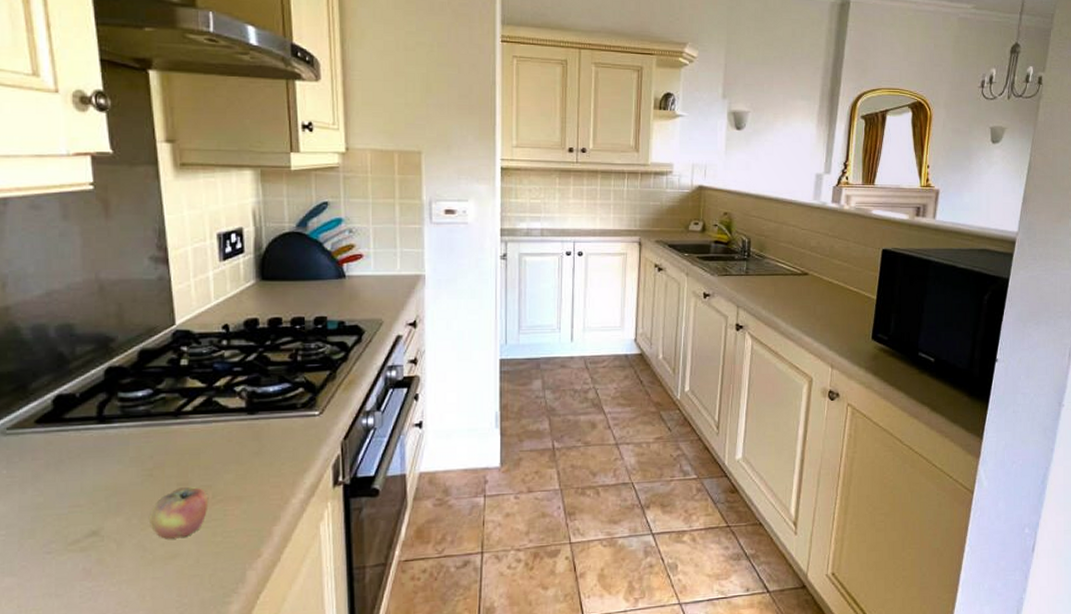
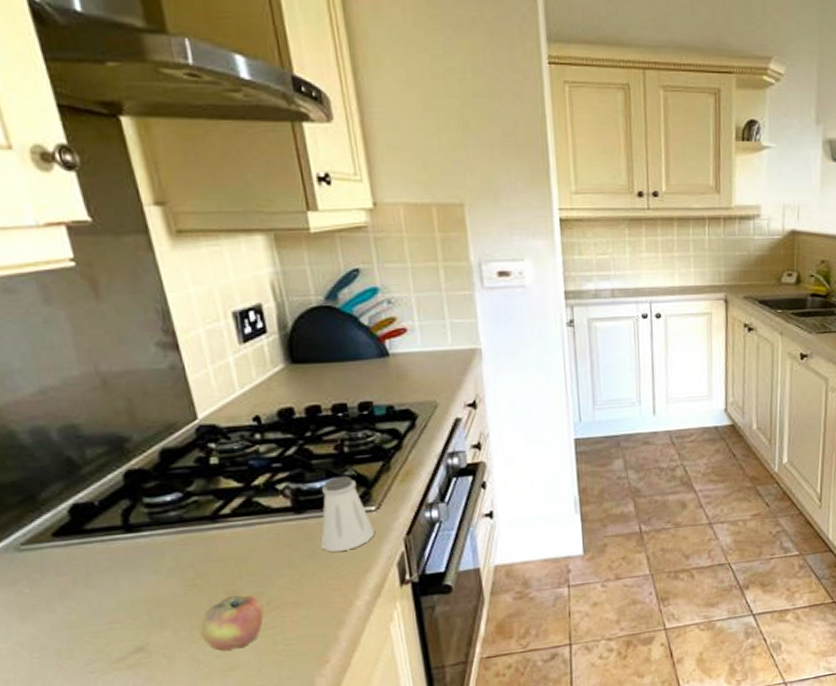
saltshaker: none [267,382,315,451] -> present [320,476,374,552]

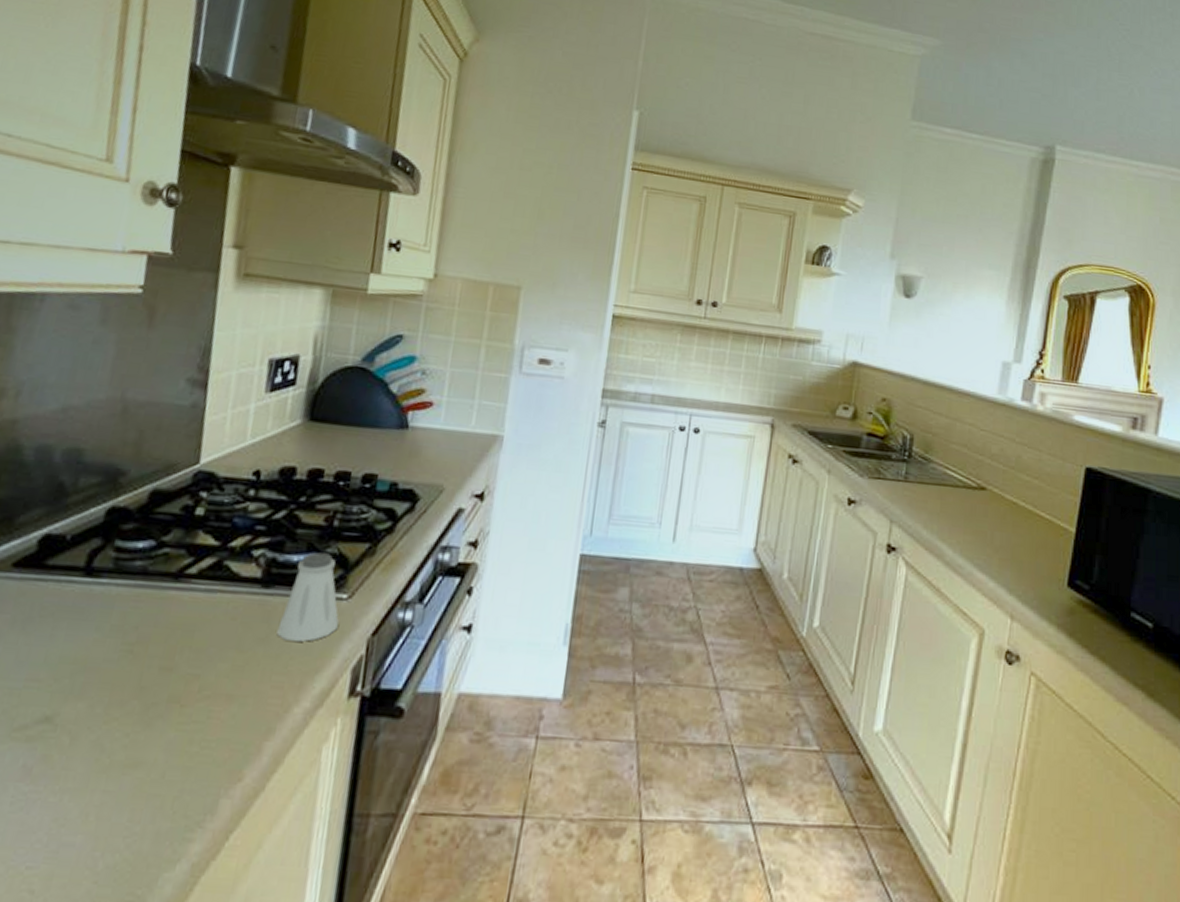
apple: present [199,594,264,651] -> none [115,671,194,742]

